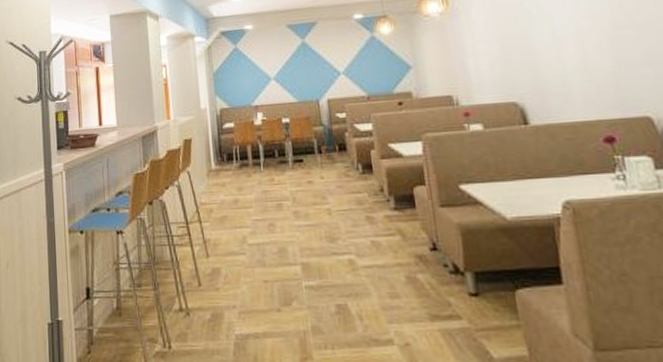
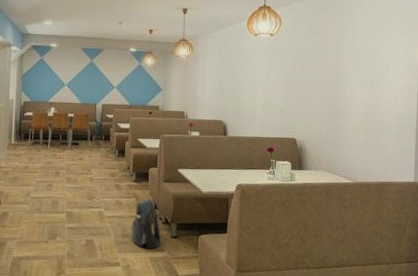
backpack: none [401,233,454,317] -> present [131,197,162,250]

